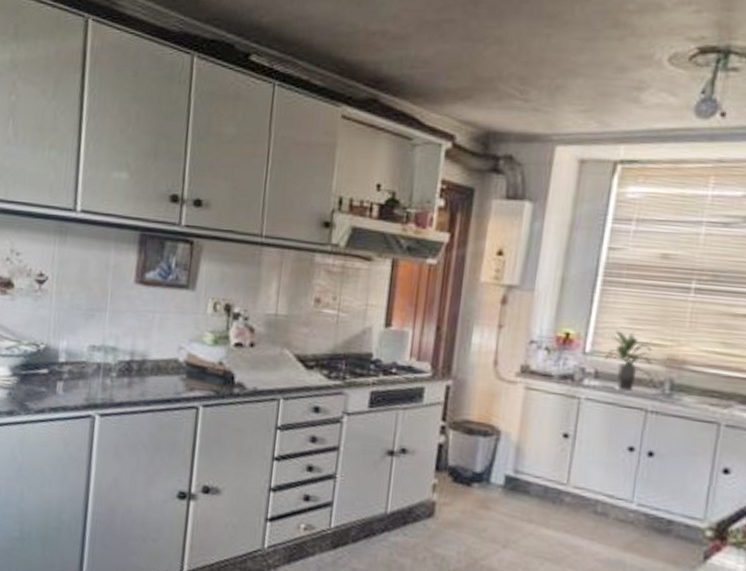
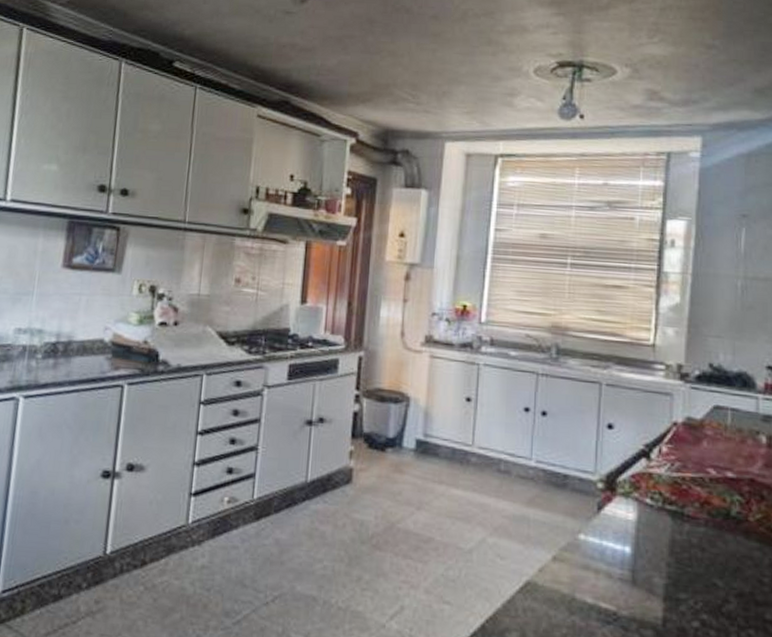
potted plant: present [604,330,654,392] -> none [498,302,541,357]

